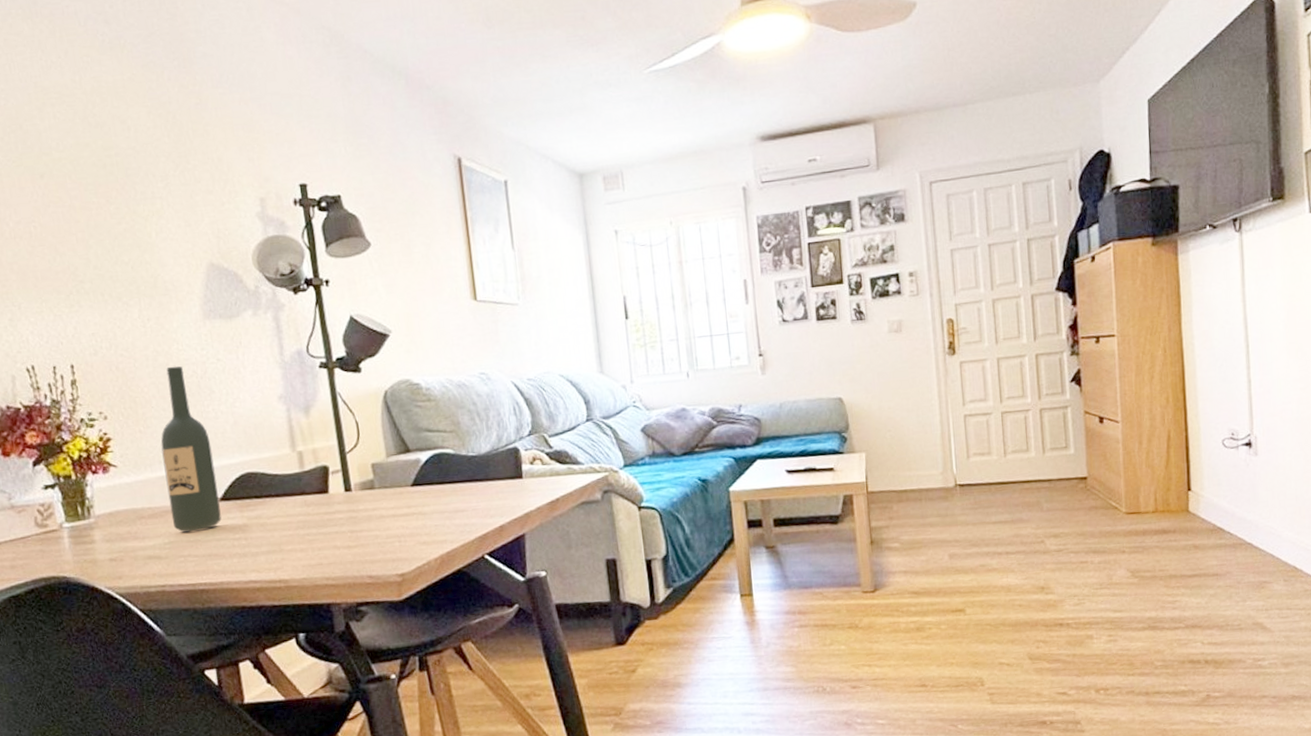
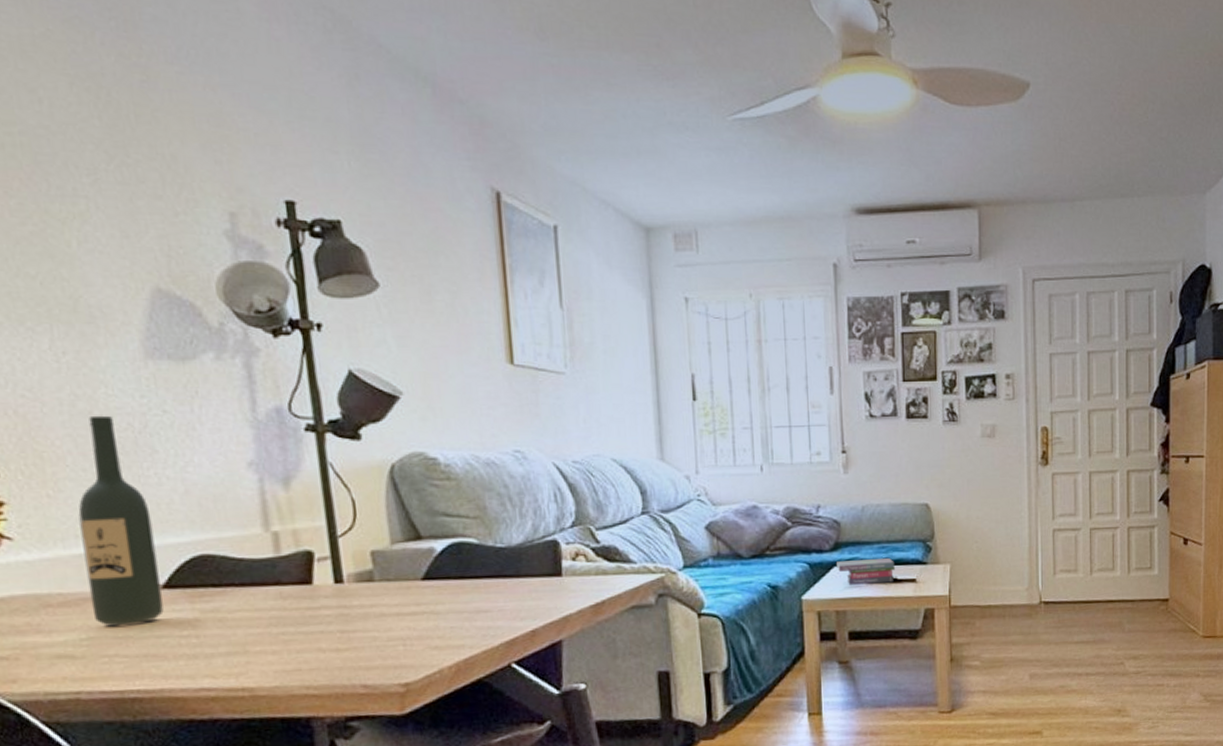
books: none [759,449,814,476] -> present [837,557,896,585]

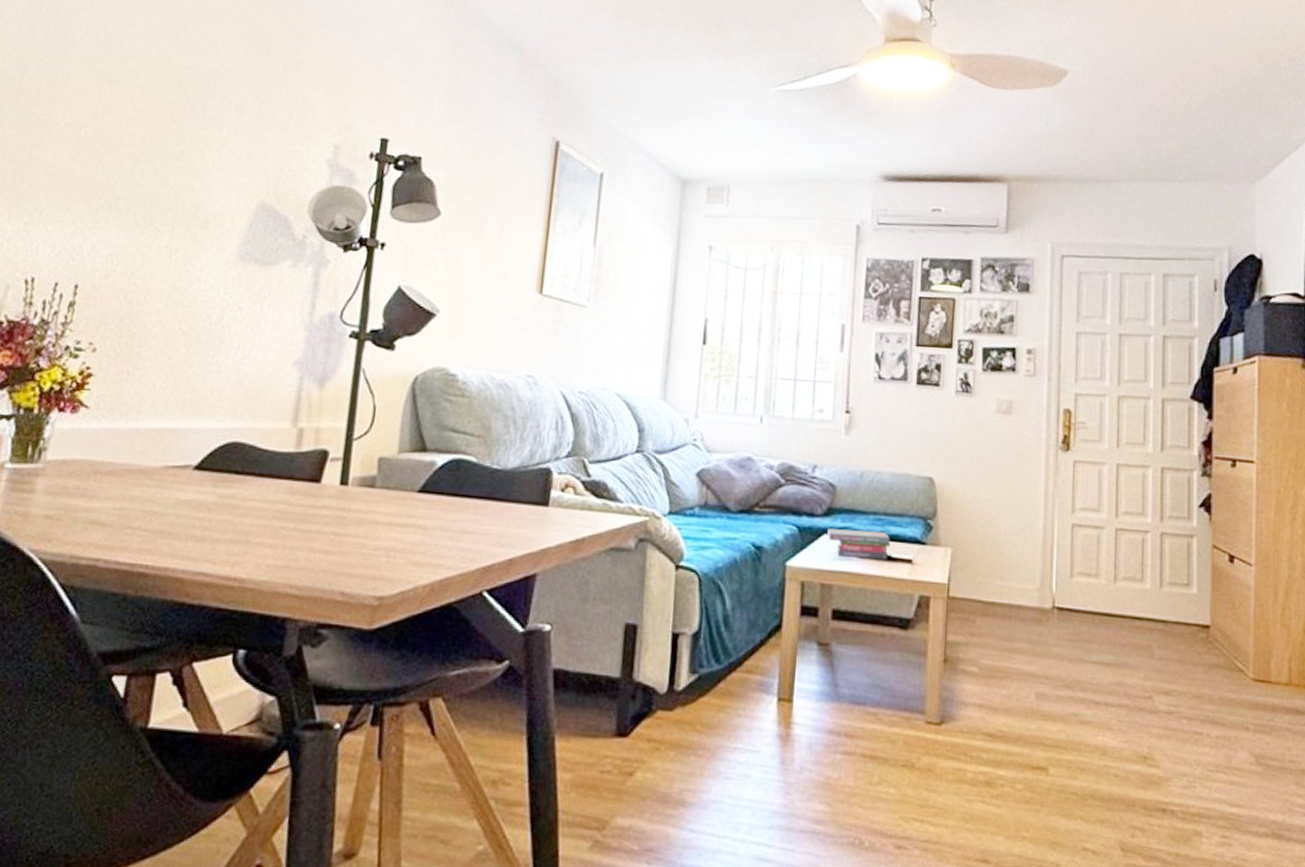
wine bottle: present [78,415,164,627] -> none [131,305,204,501]

